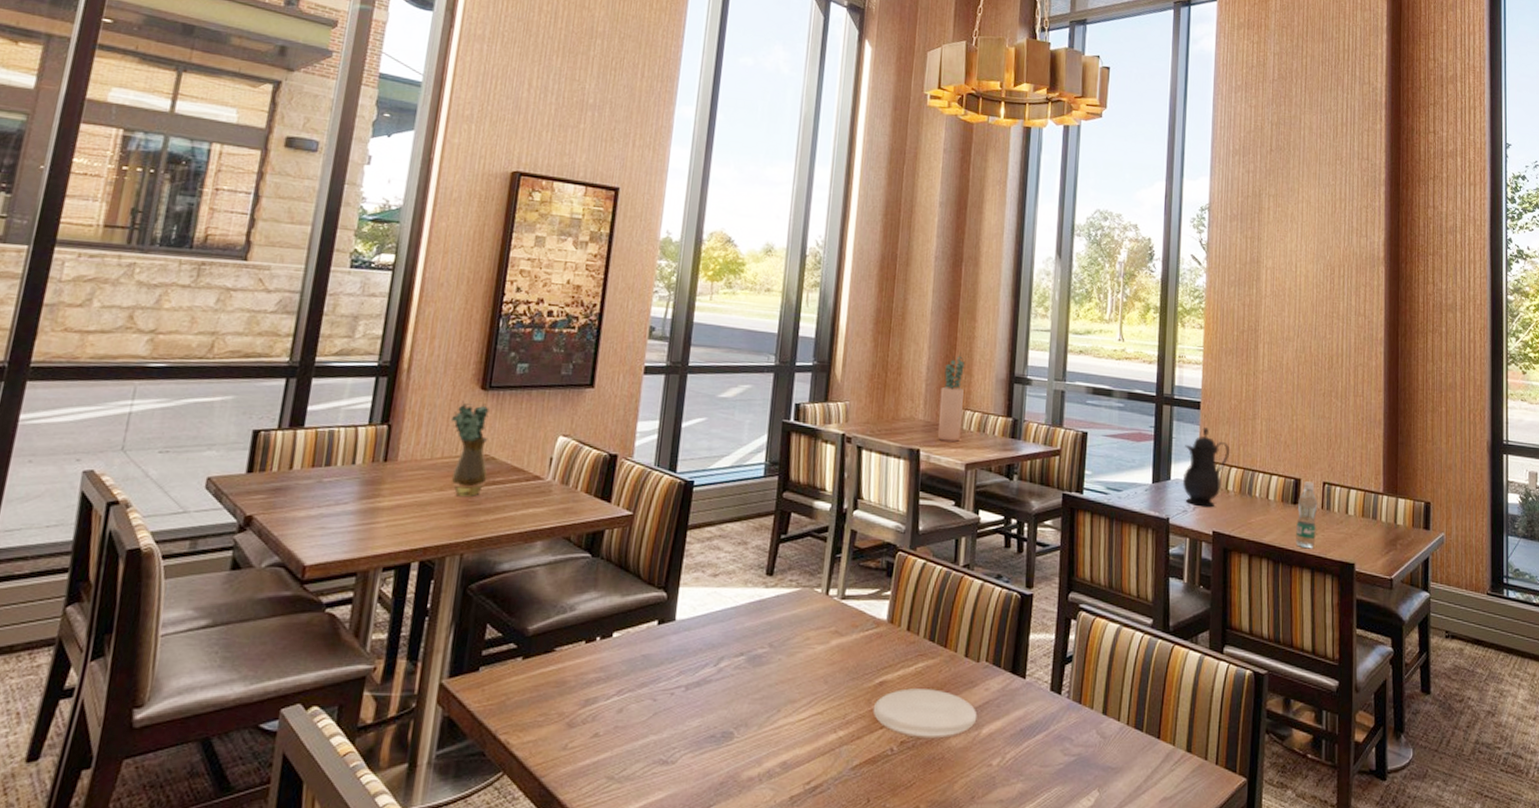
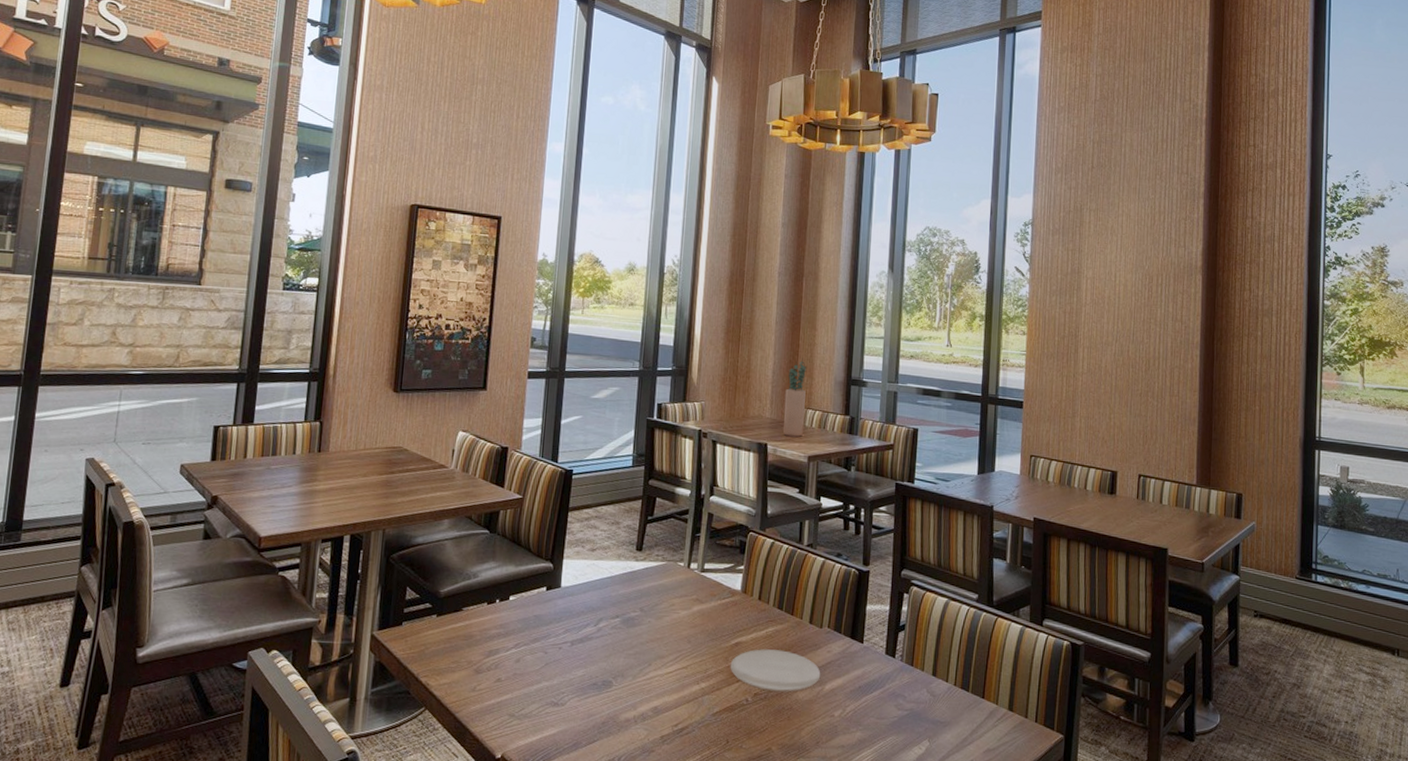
vase: present [450,400,490,497] -> none [370,401,402,482]
coffeepot: present [1183,427,1230,508] -> none [1006,425,1051,497]
bottle: present [1296,481,1318,549] -> none [1112,474,1134,535]

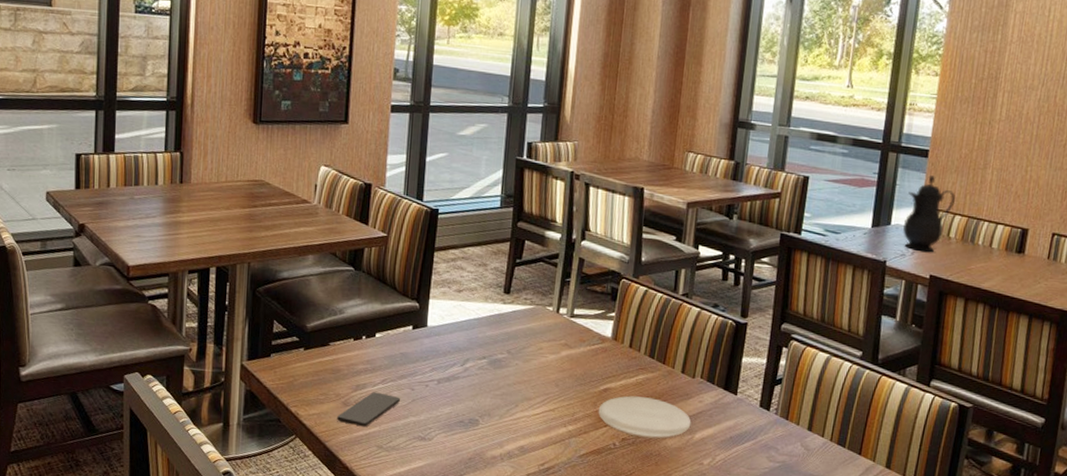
smartphone: none [468,657,533,695] -> present [337,392,400,427]
vase: present [783,357,806,437] -> none [661,96,689,182]
coffeepot: none [1006,425,1051,497] -> present [903,175,955,253]

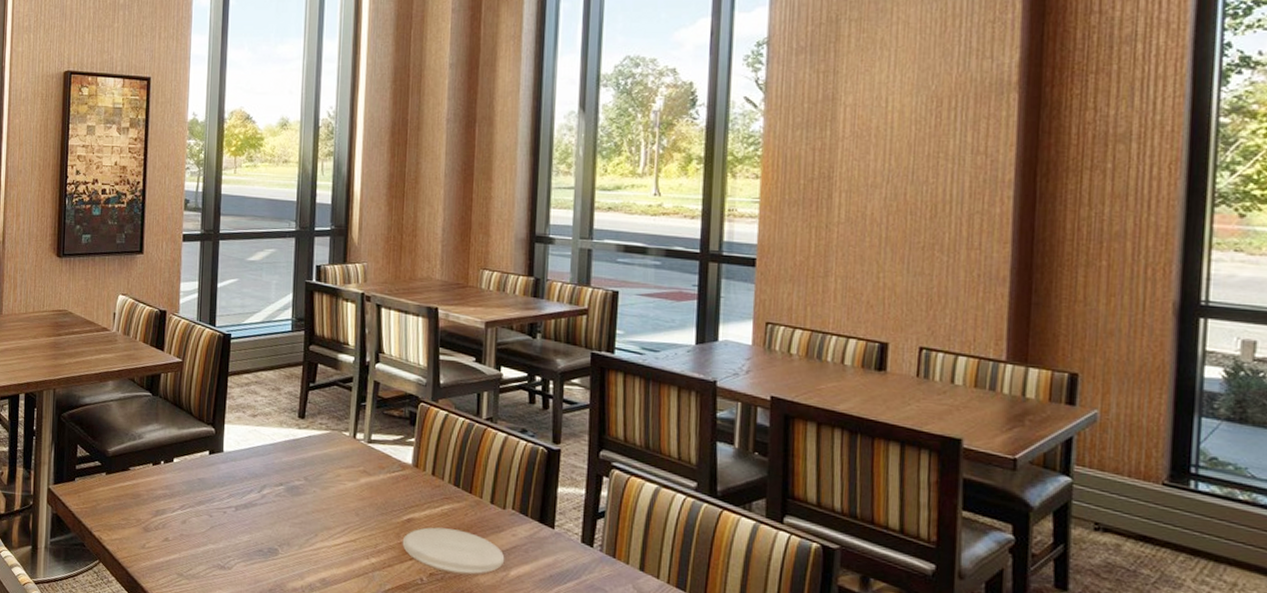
smartphone: present [337,392,400,427] -> none [138,517,199,554]
coffeepot: present [903,175,955,253] -> none [733,286,794,372]

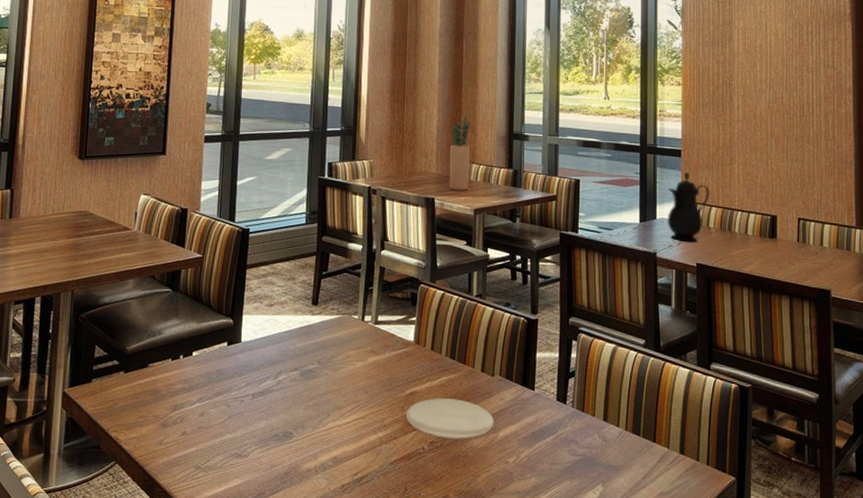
vase: none [455,213,481,300] -> present [449,114,470,191]
coffeepot: none [733,286,794,372] -> present [668,172,710,243]

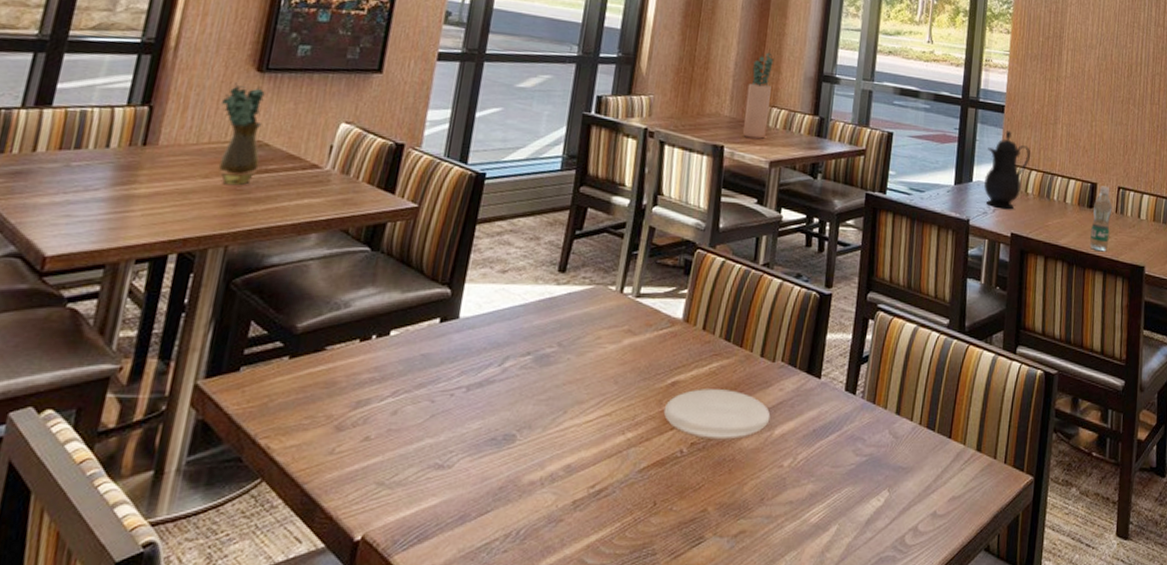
vase: none [57,168,88,245] -> present [218,82,265,186]
bottle: none [774,218,794,278] -> present [1090,186,1113,252]

